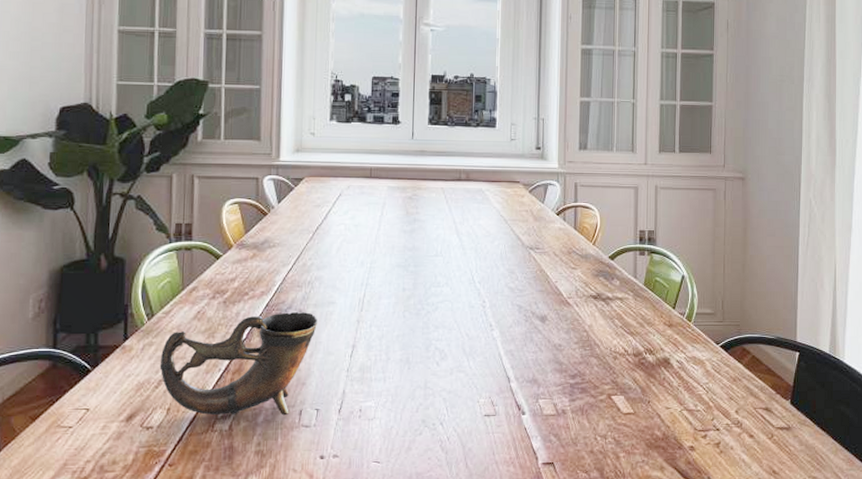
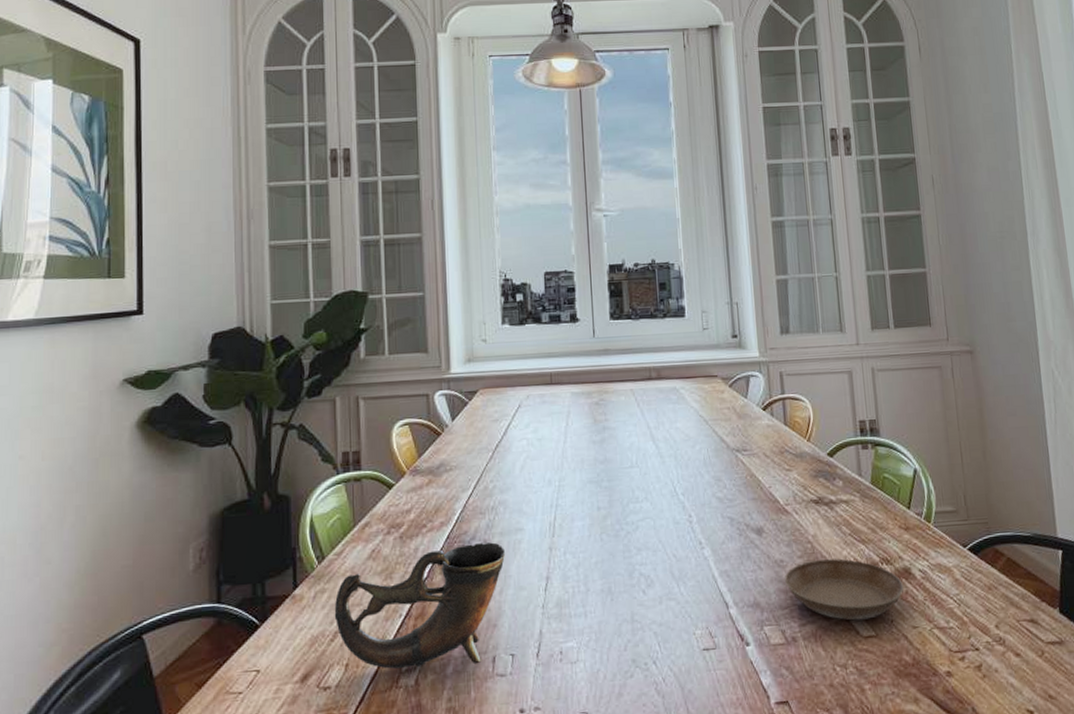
saucer: none [561,347,662,399] -> present [785,558,904,621]

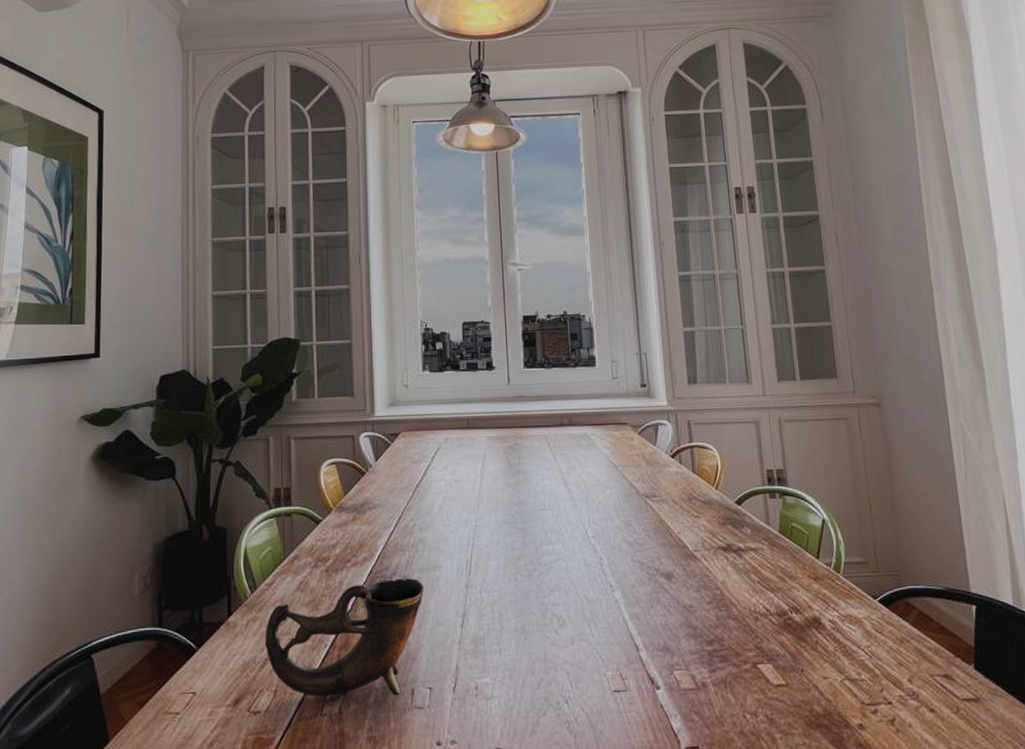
saucer: present [785,558,904,621] -> none [694,606,814,669]

